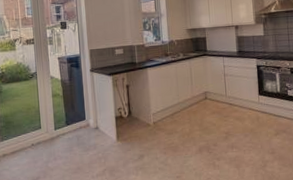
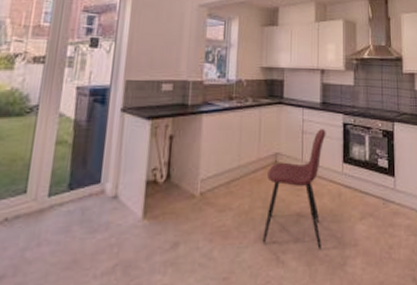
dining chair: none [200,71,246,157] -> present [262,129,326,250]

